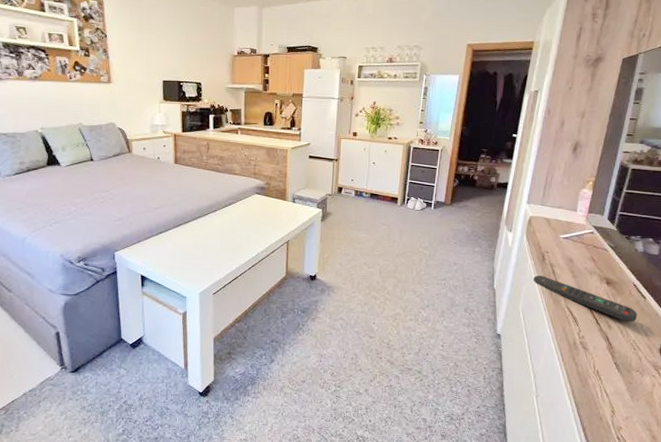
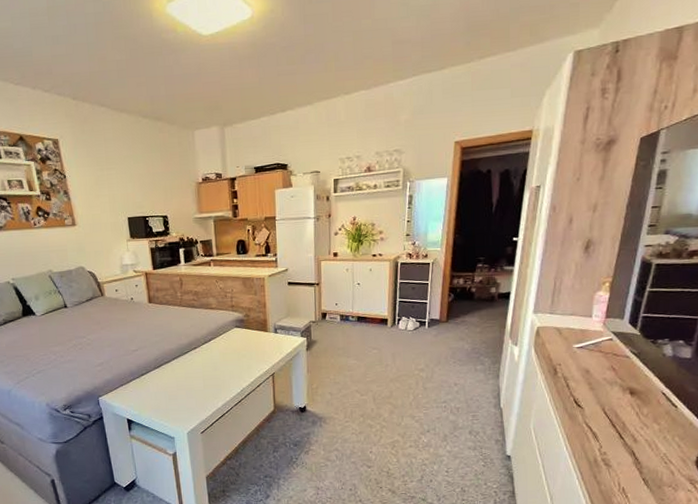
remote control: present [533,276,638,323] -> none [545,390,668,435]

